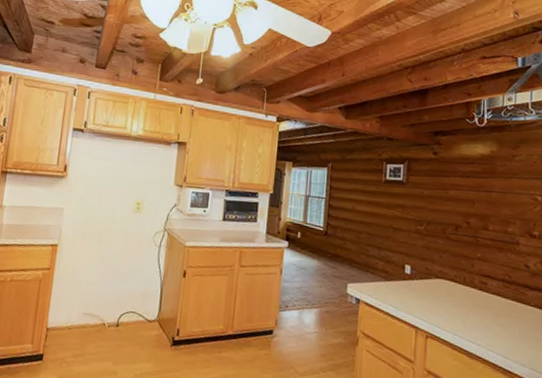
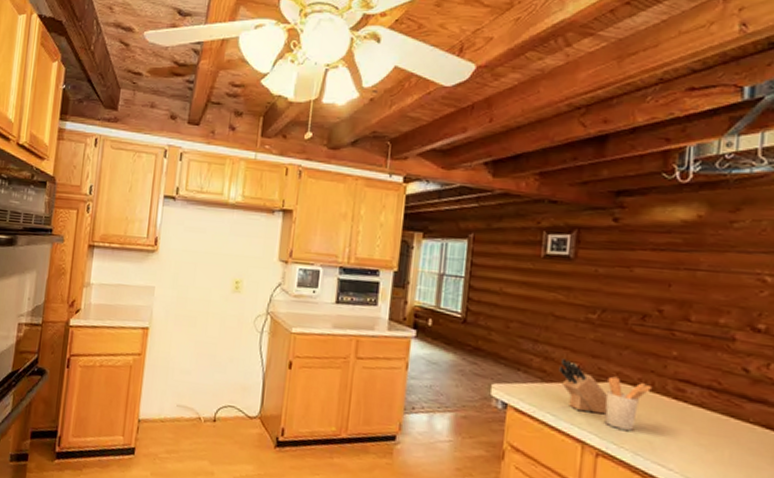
knife block: none [397,261,434,305] -> present [559,358,609,415]
utensil holder: none [431,274,464,316] -> present [604,376,651,431]

